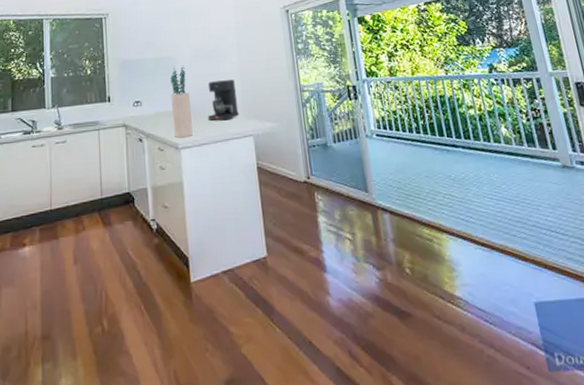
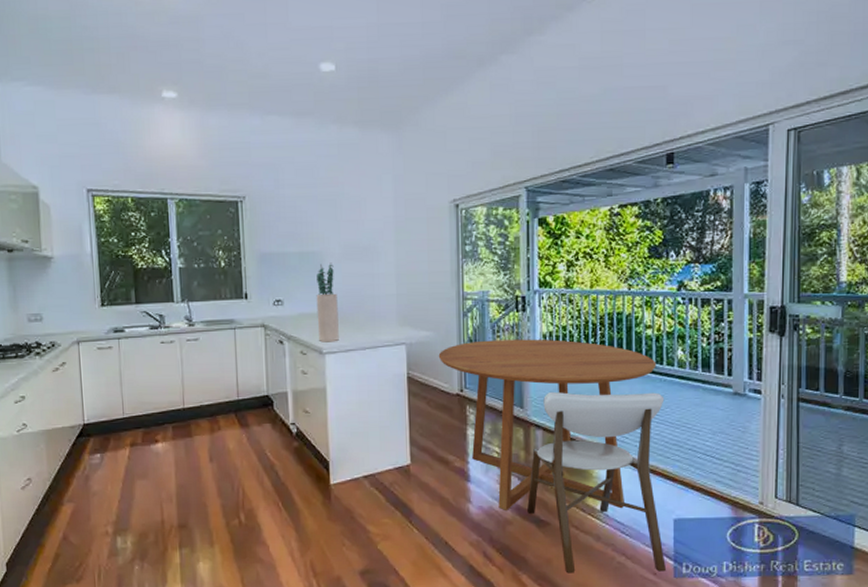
coffee maker: present [208,79,239,121] -> none [357,282,392,326]
dining table: none [283,124,485,302] -> present [438,339,657,510]
dining chair: none [383,169,539,372] -> present [527,391,666,574]

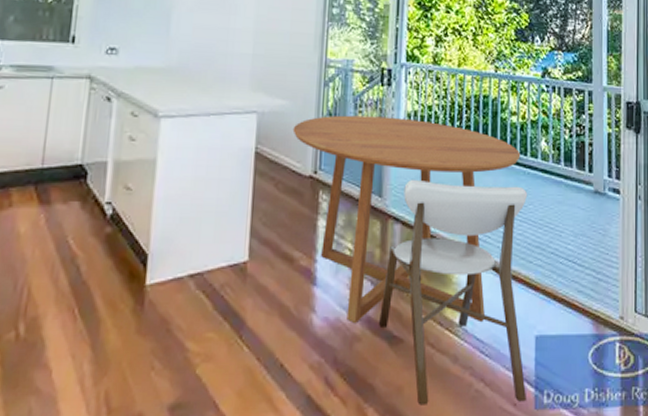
vase: present [316,262,339,343] -> none [155,10,185,104]

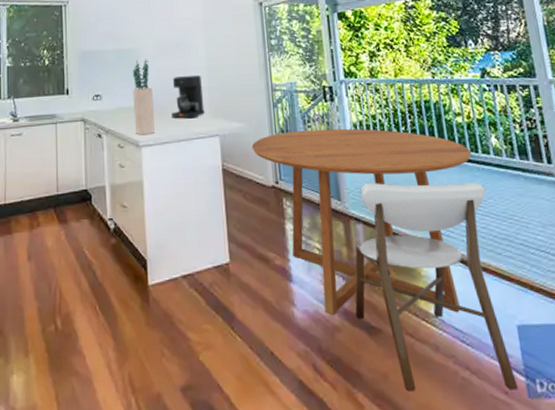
vase: none [155,10,185,104] -> present [132,58,155,136]
coffee maker: none [203,37,246,89] -> present [171,75,205,119]

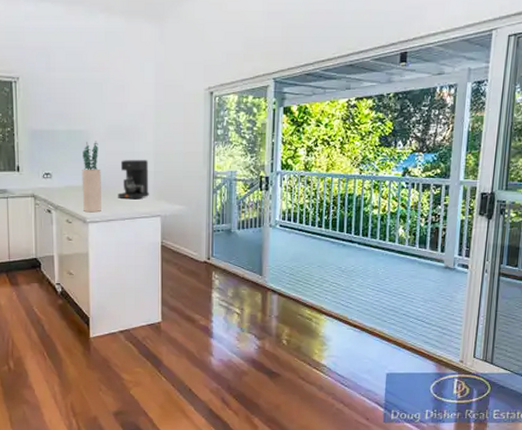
dining table: present [251,128,472,315] -> none [189,215,380,363]
dining chair: present [355,182,518,392] -> none [261,261,385,417]

